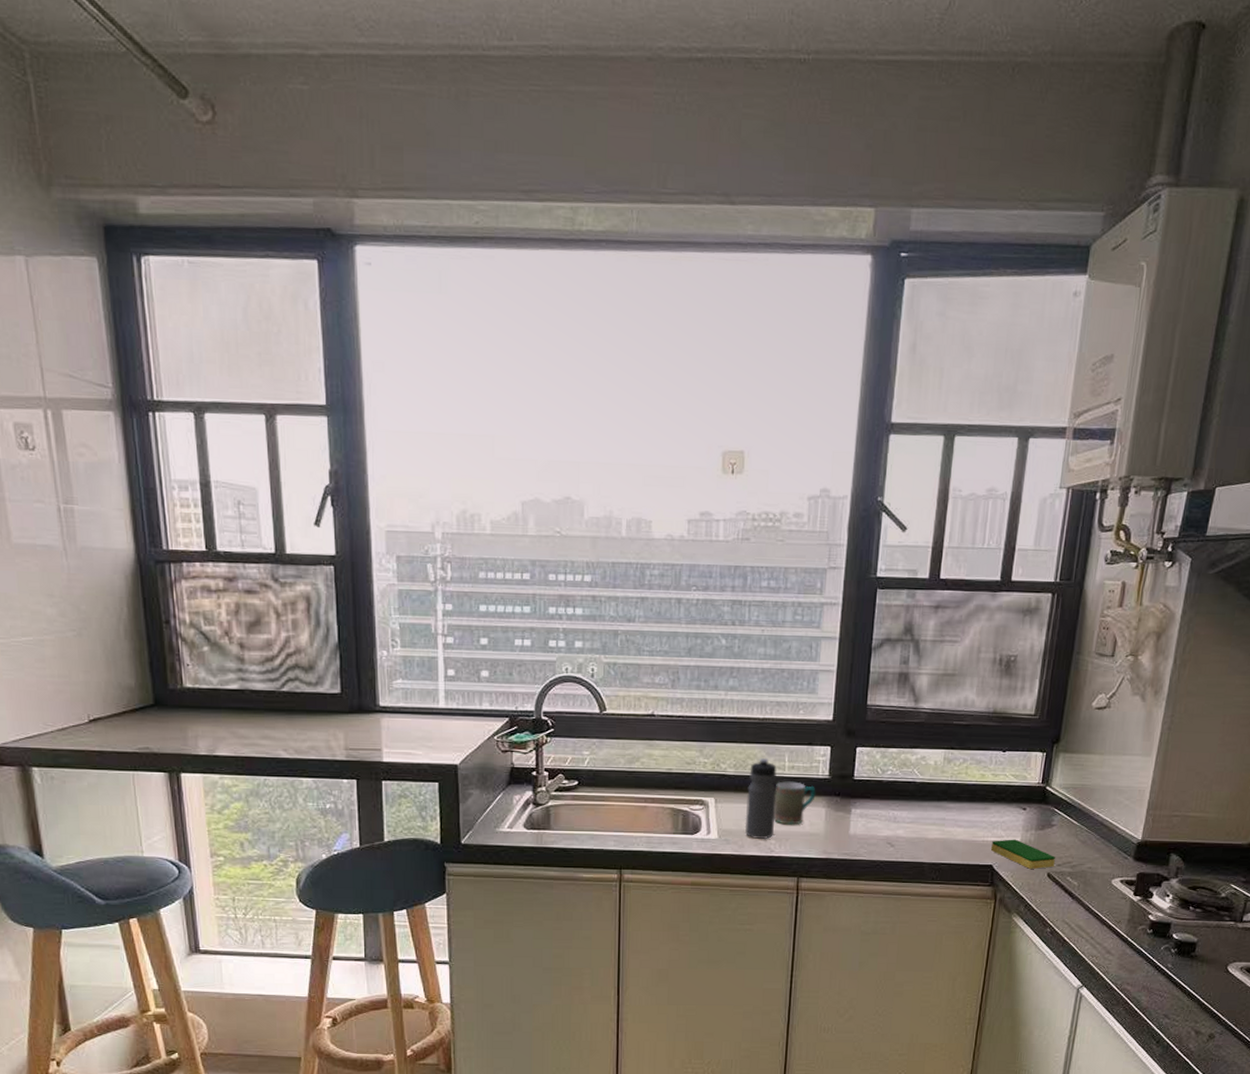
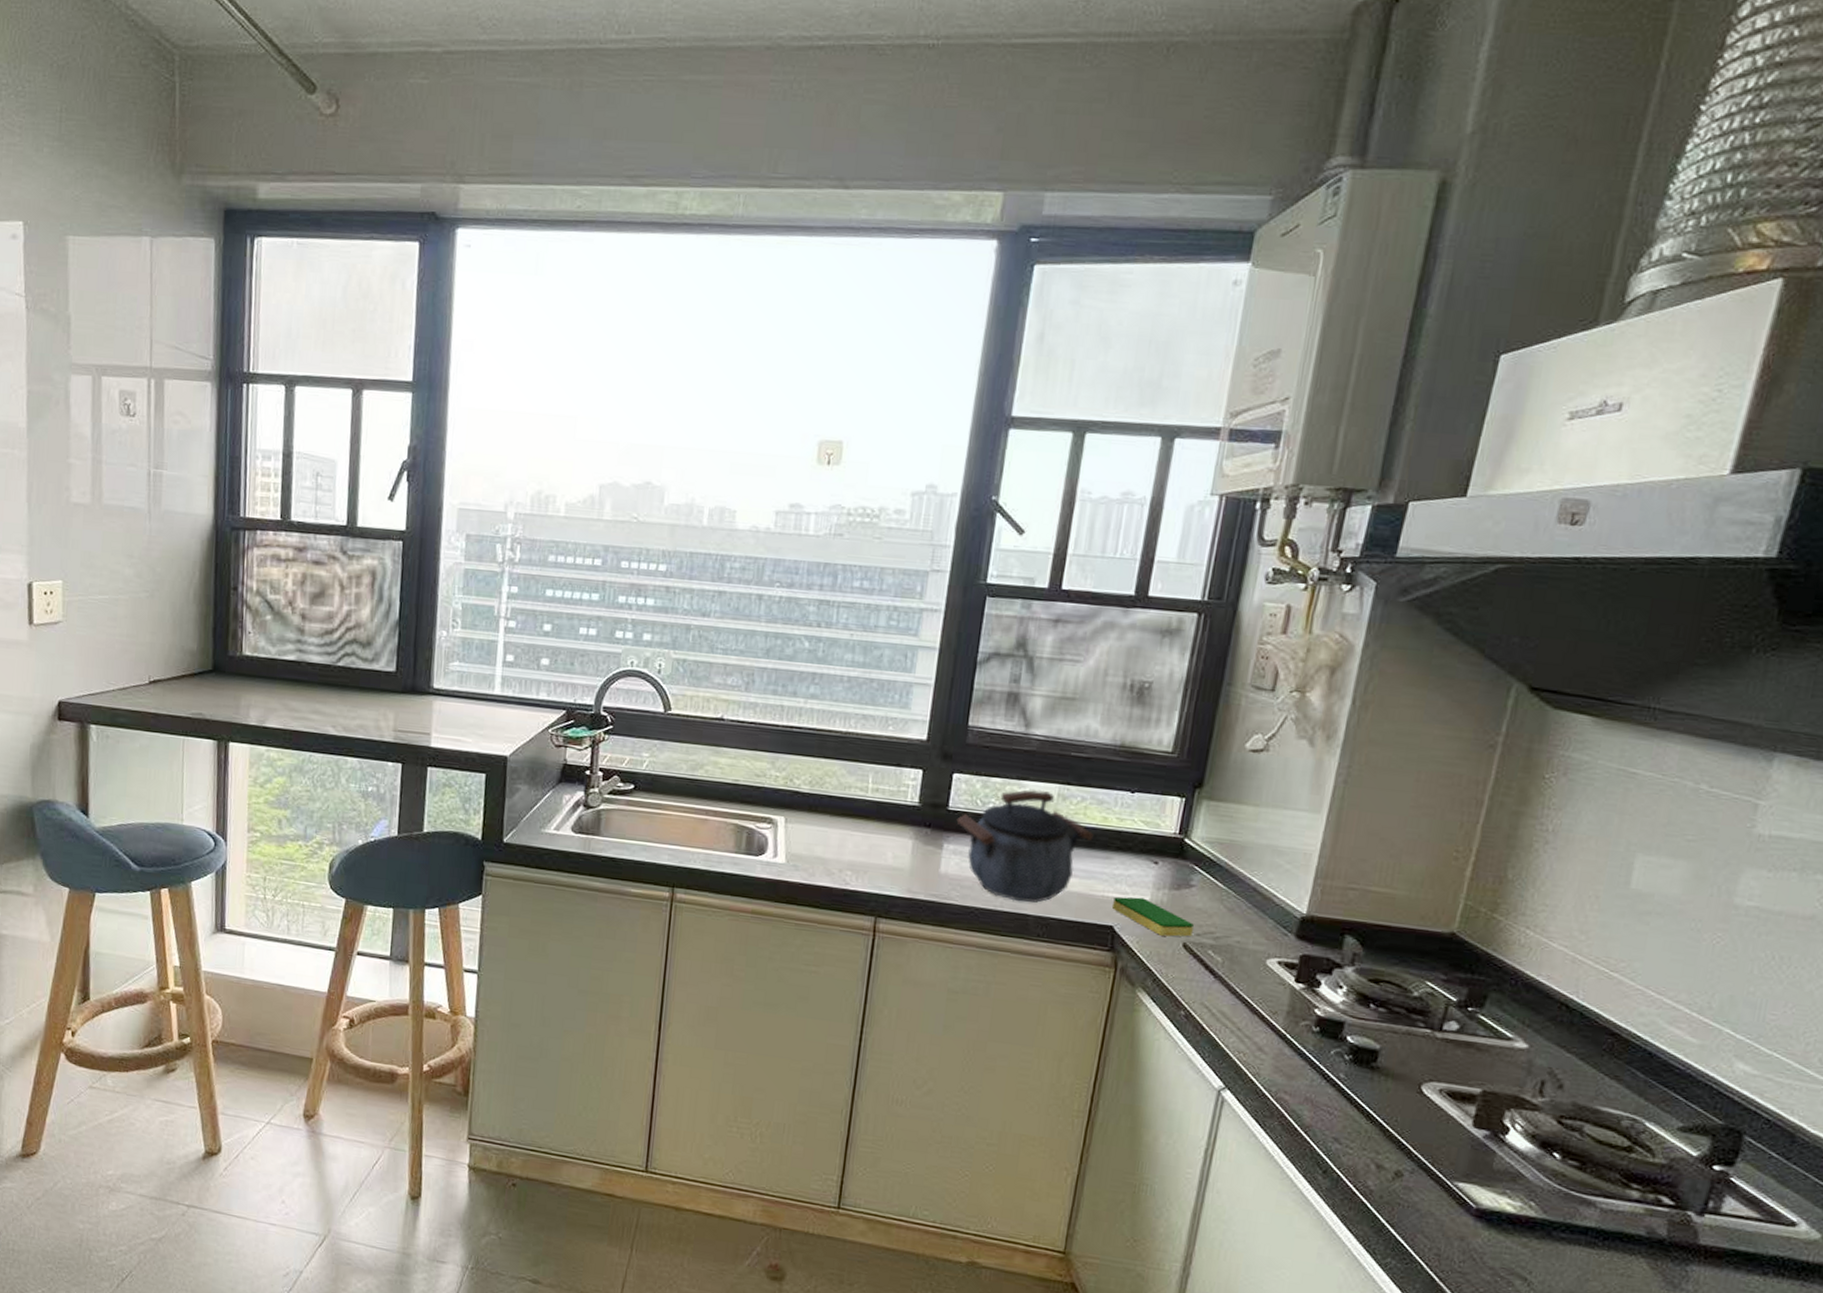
water bottle: present [744,757,777,839] -> none [817,776,859,869]
mug: present [774,781,816,825] -> none [852,804,903,857]
kettle: none [861,756,974,853] -> present [956,790,1094,903]

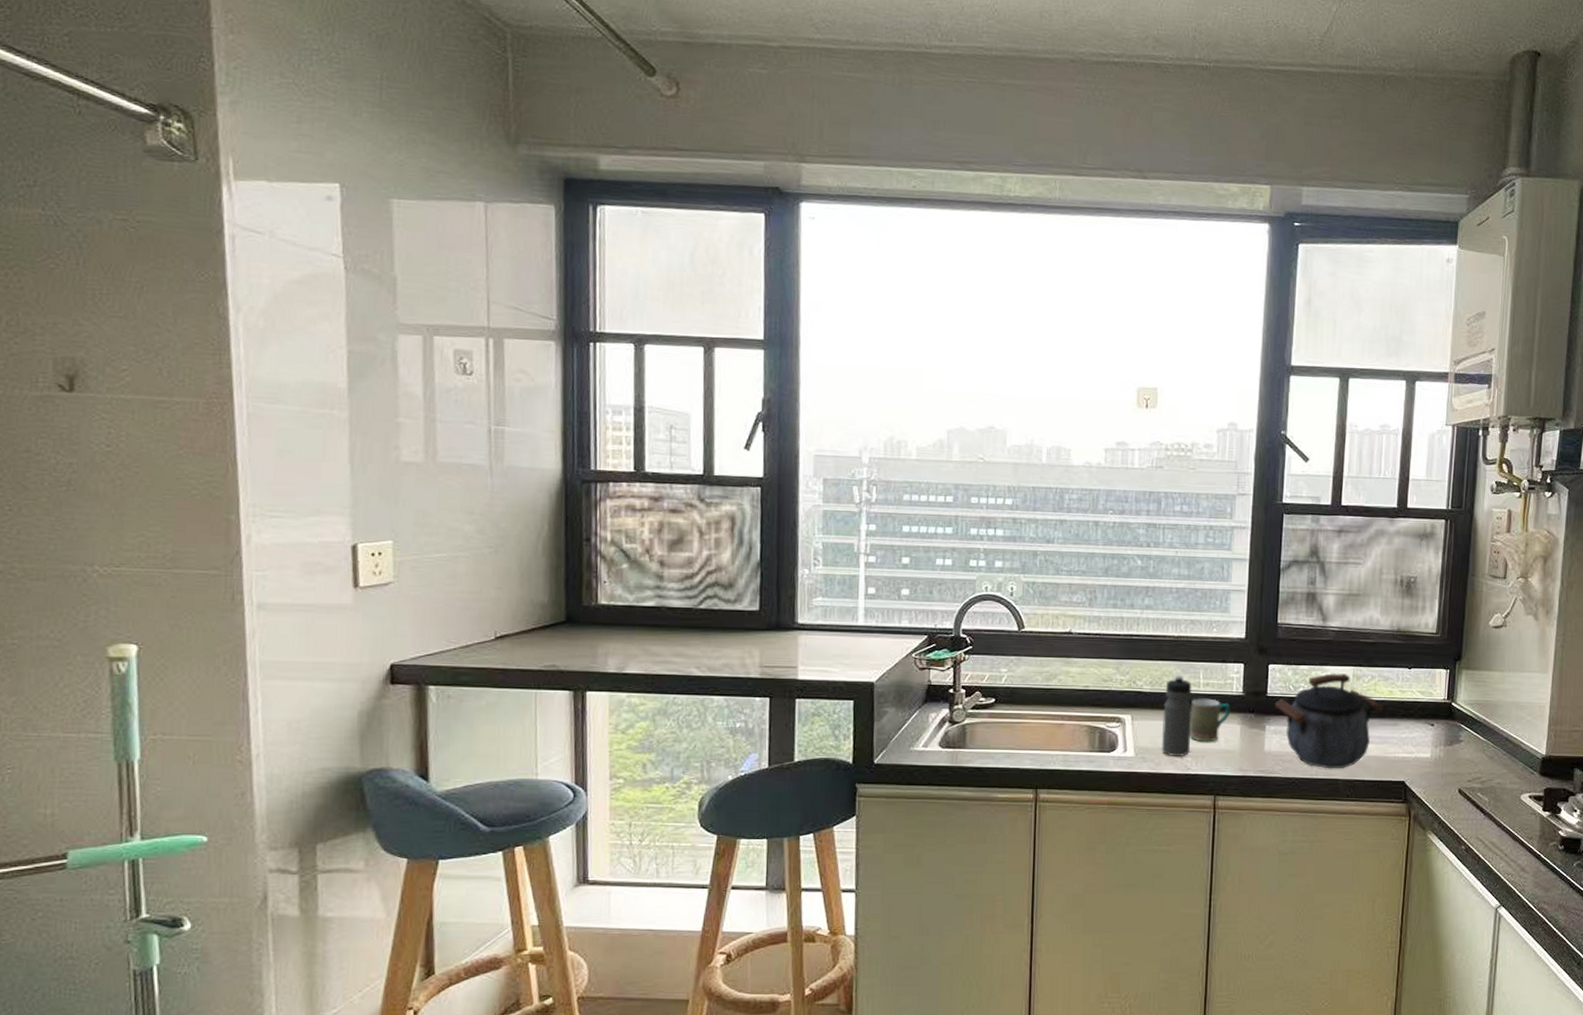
water bottle: none [817,776,859,869] -> present [1161,674,1192,756]
mug: none [852,804,903,857] -> present [1190,698,1231,742]
dish sponge: present [1112,897,1194,937] -> none [1403,755,1465,785]

